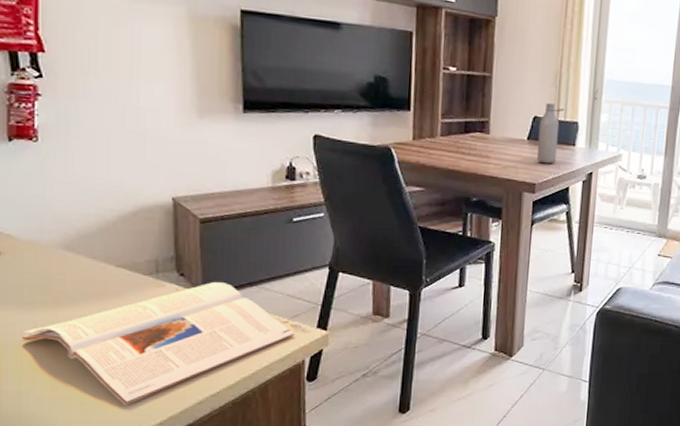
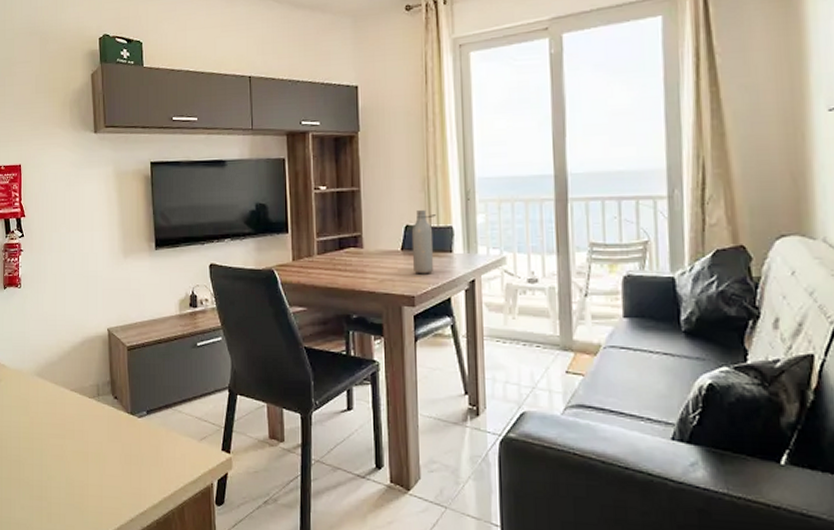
magazine: present [23,282,294,405] -> none [12,405,203,518]

